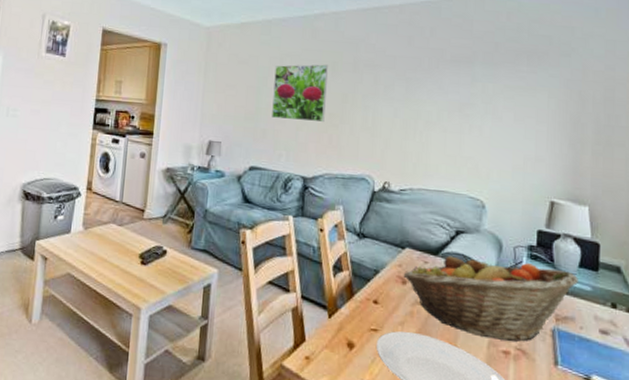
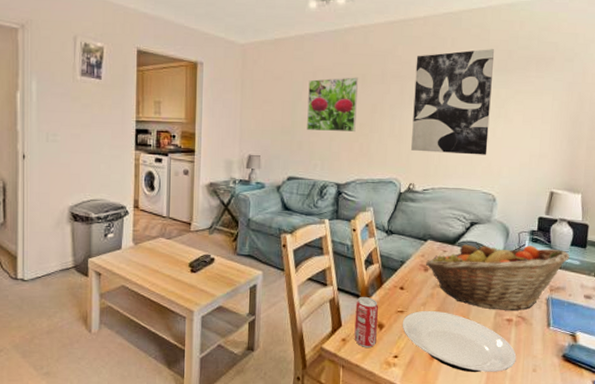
beverage can: none [319,307,348,370] -> present [354,296,378,347]
wall art: none [386,40,479,155] -> present [411,49,495,155]

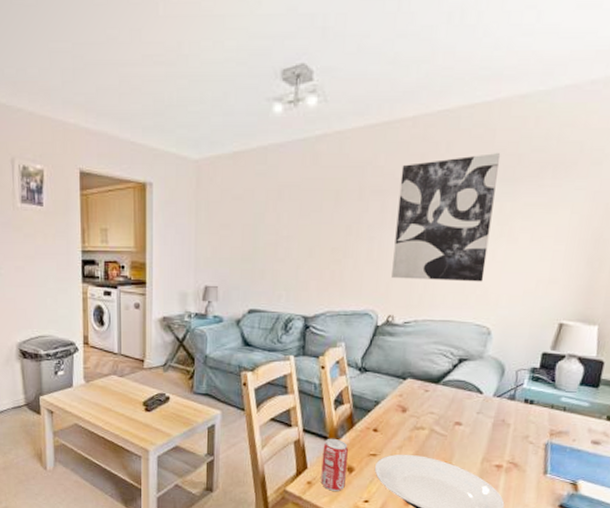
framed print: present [307,77,358,133] -> none [270,194,331,259]
fruit basket: present [425,242,570,311] -> none [403,381,578,456]

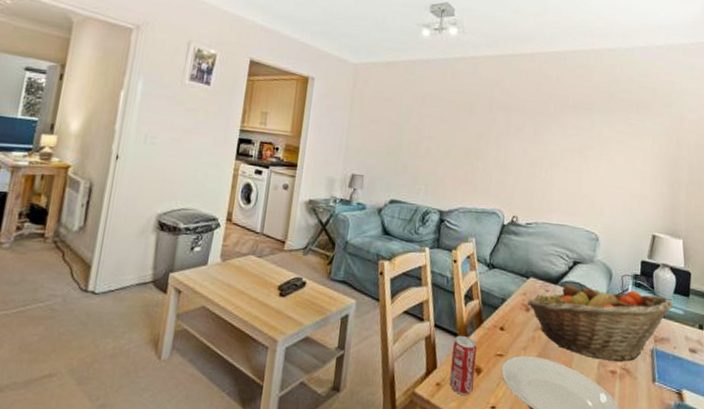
wall art: present [392,153,501,282] -> none [516,88,597,193]
fruit basket: none [403,381,578,456] -> present [527,283,673,362]

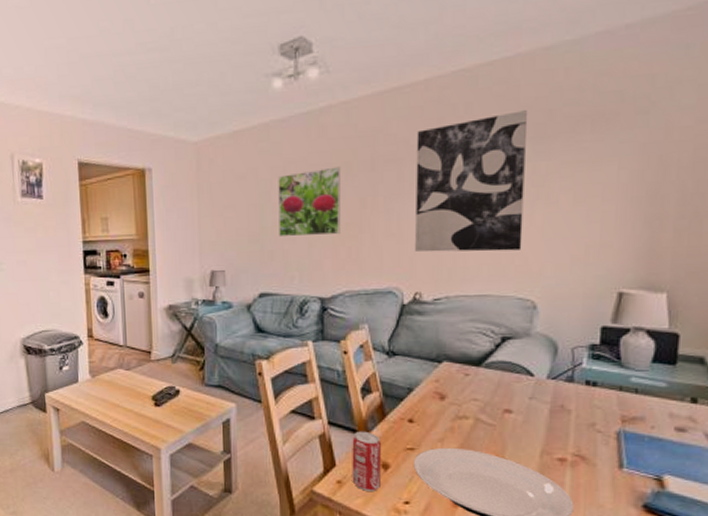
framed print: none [413,103,466,160] -> present [278,166,341,236]
wall art: none [516,88,597,193] -> present [415,110,528,252]
fruit basket: present [527,283,673,362] -> none [441,362,651,448]

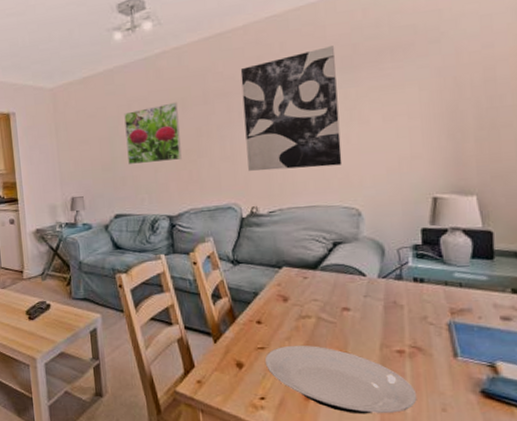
beverage can: present [352,431,381,491] -> none [207,333,237,389]

